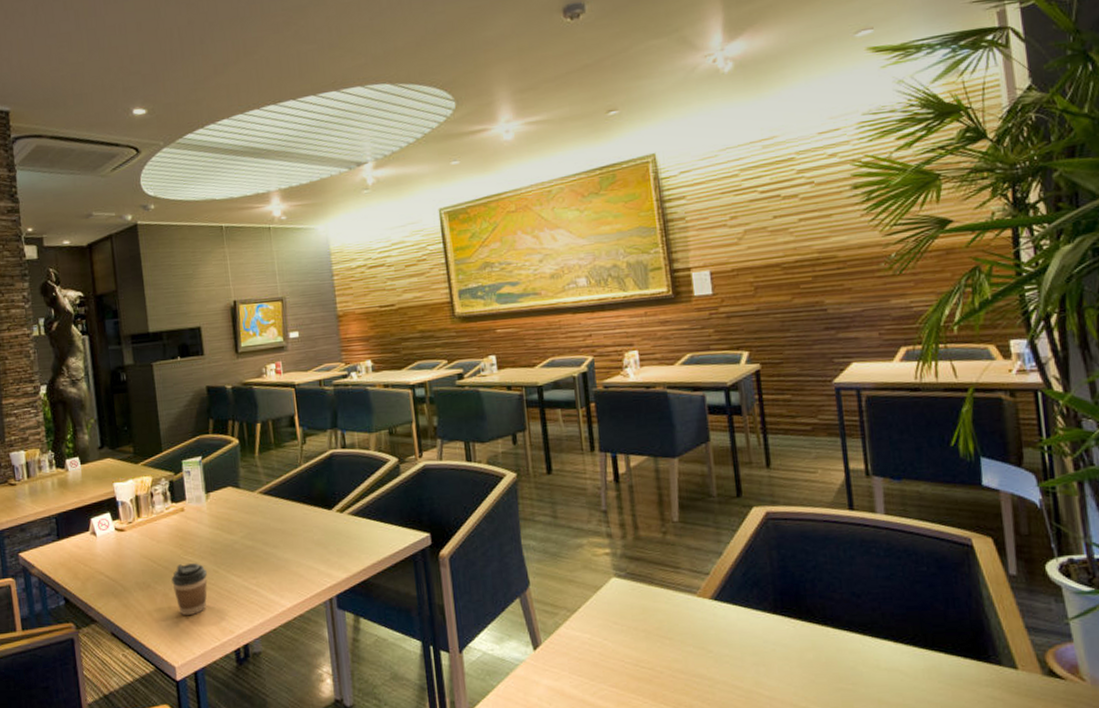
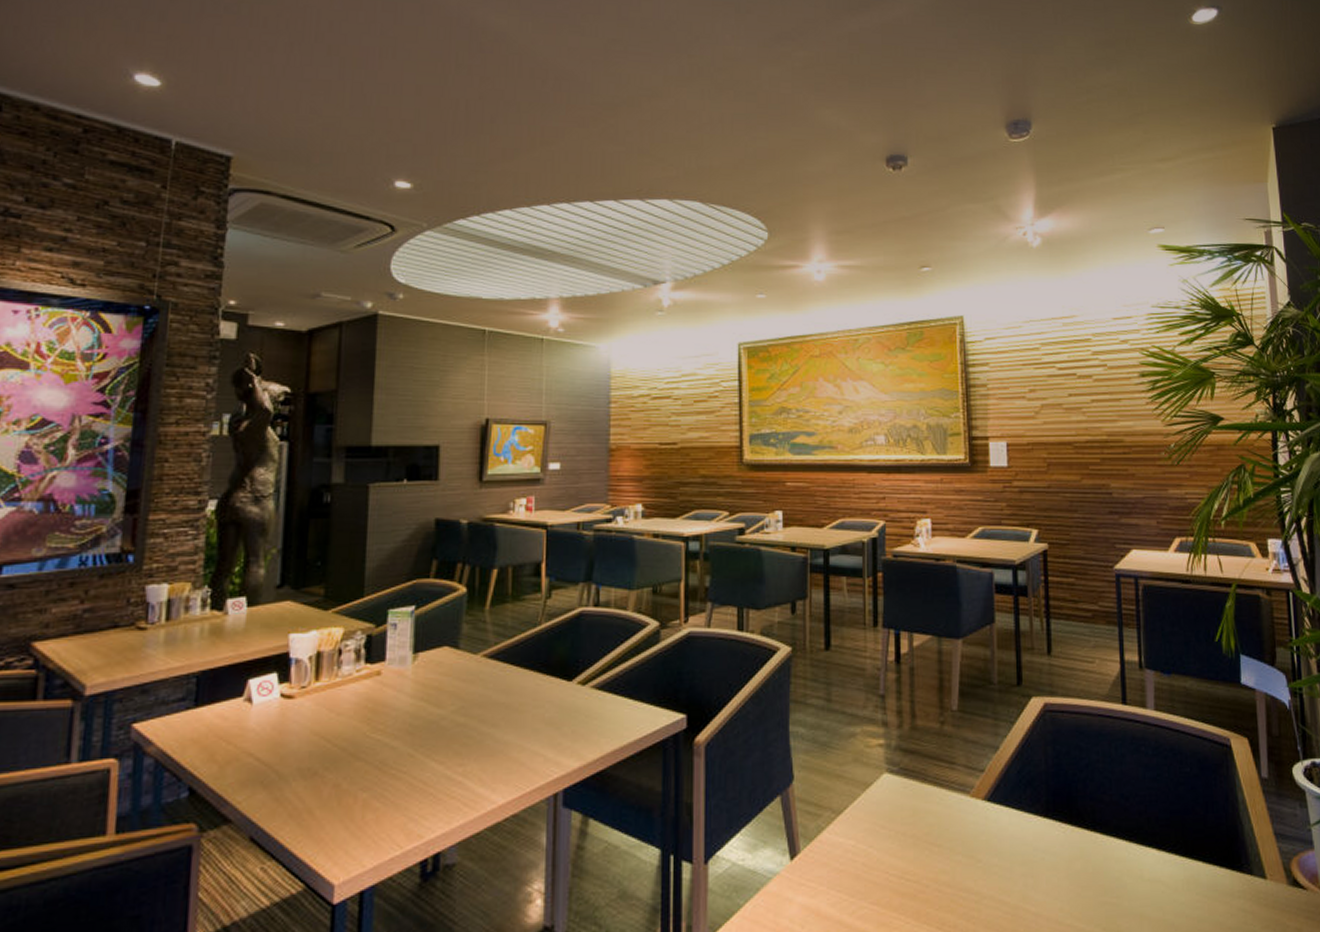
coffee cup: present [171,563,208,616] -> none [348,744,399,815]

